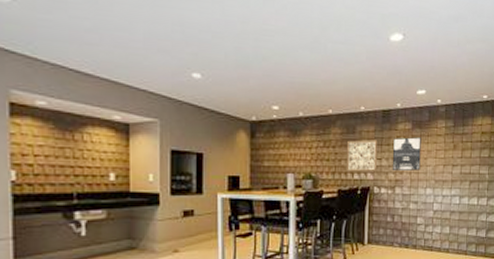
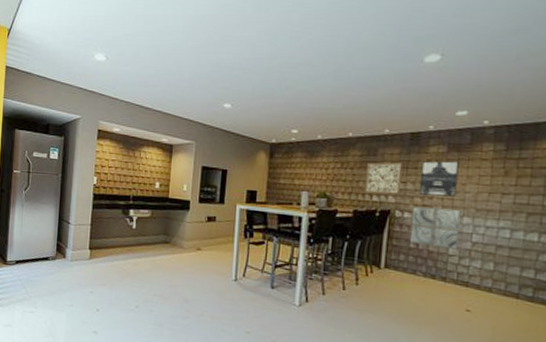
wall art: none [387,181,425,219] -> present [409,206,461,249]

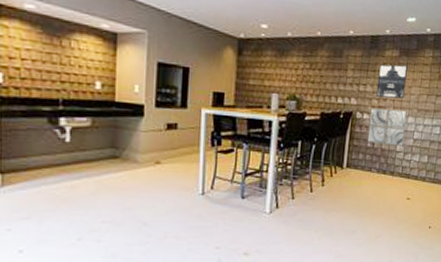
wall art: present [363,162,404,195] -> none [330,64,364,97]

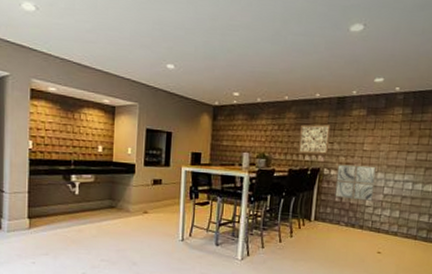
wall art: none [330,64,364,97] -> present [297,124,331,155]
wall art: present [376,64,408,99] -> none [343,123,376,155]

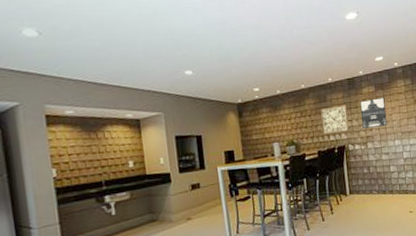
wall art: present [335,164,376,201] -> none [360,135,396,169]
wall art: none [343,123,376,155] -> present [359,97,387,128]

